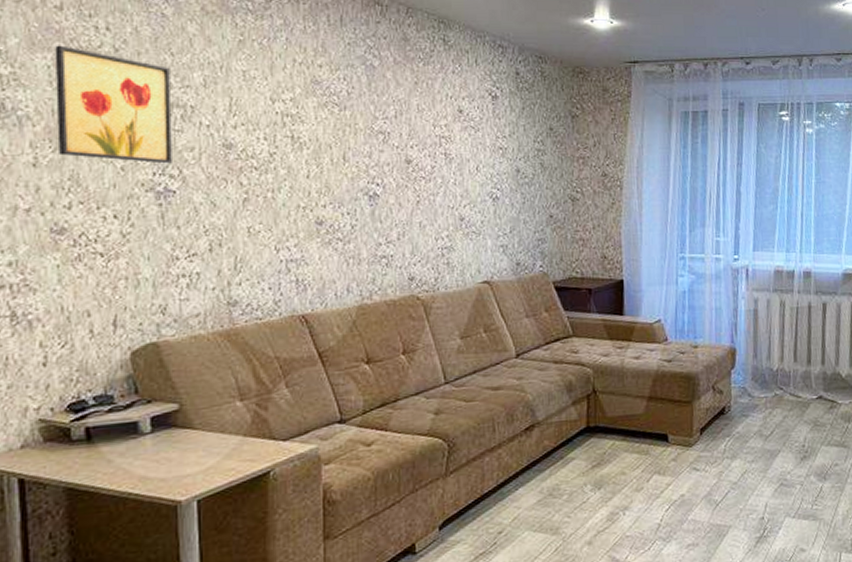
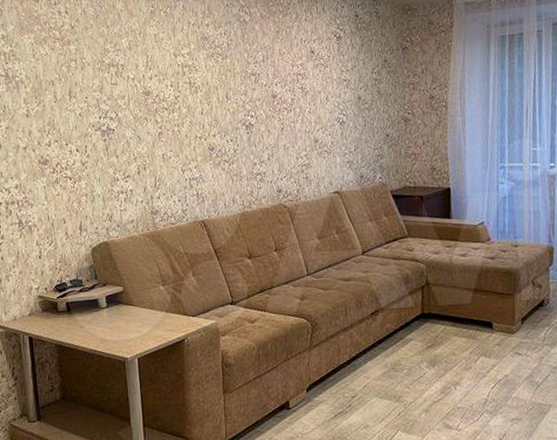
wall art: present [54,45,172,164] -> none [35,27,111,110]

